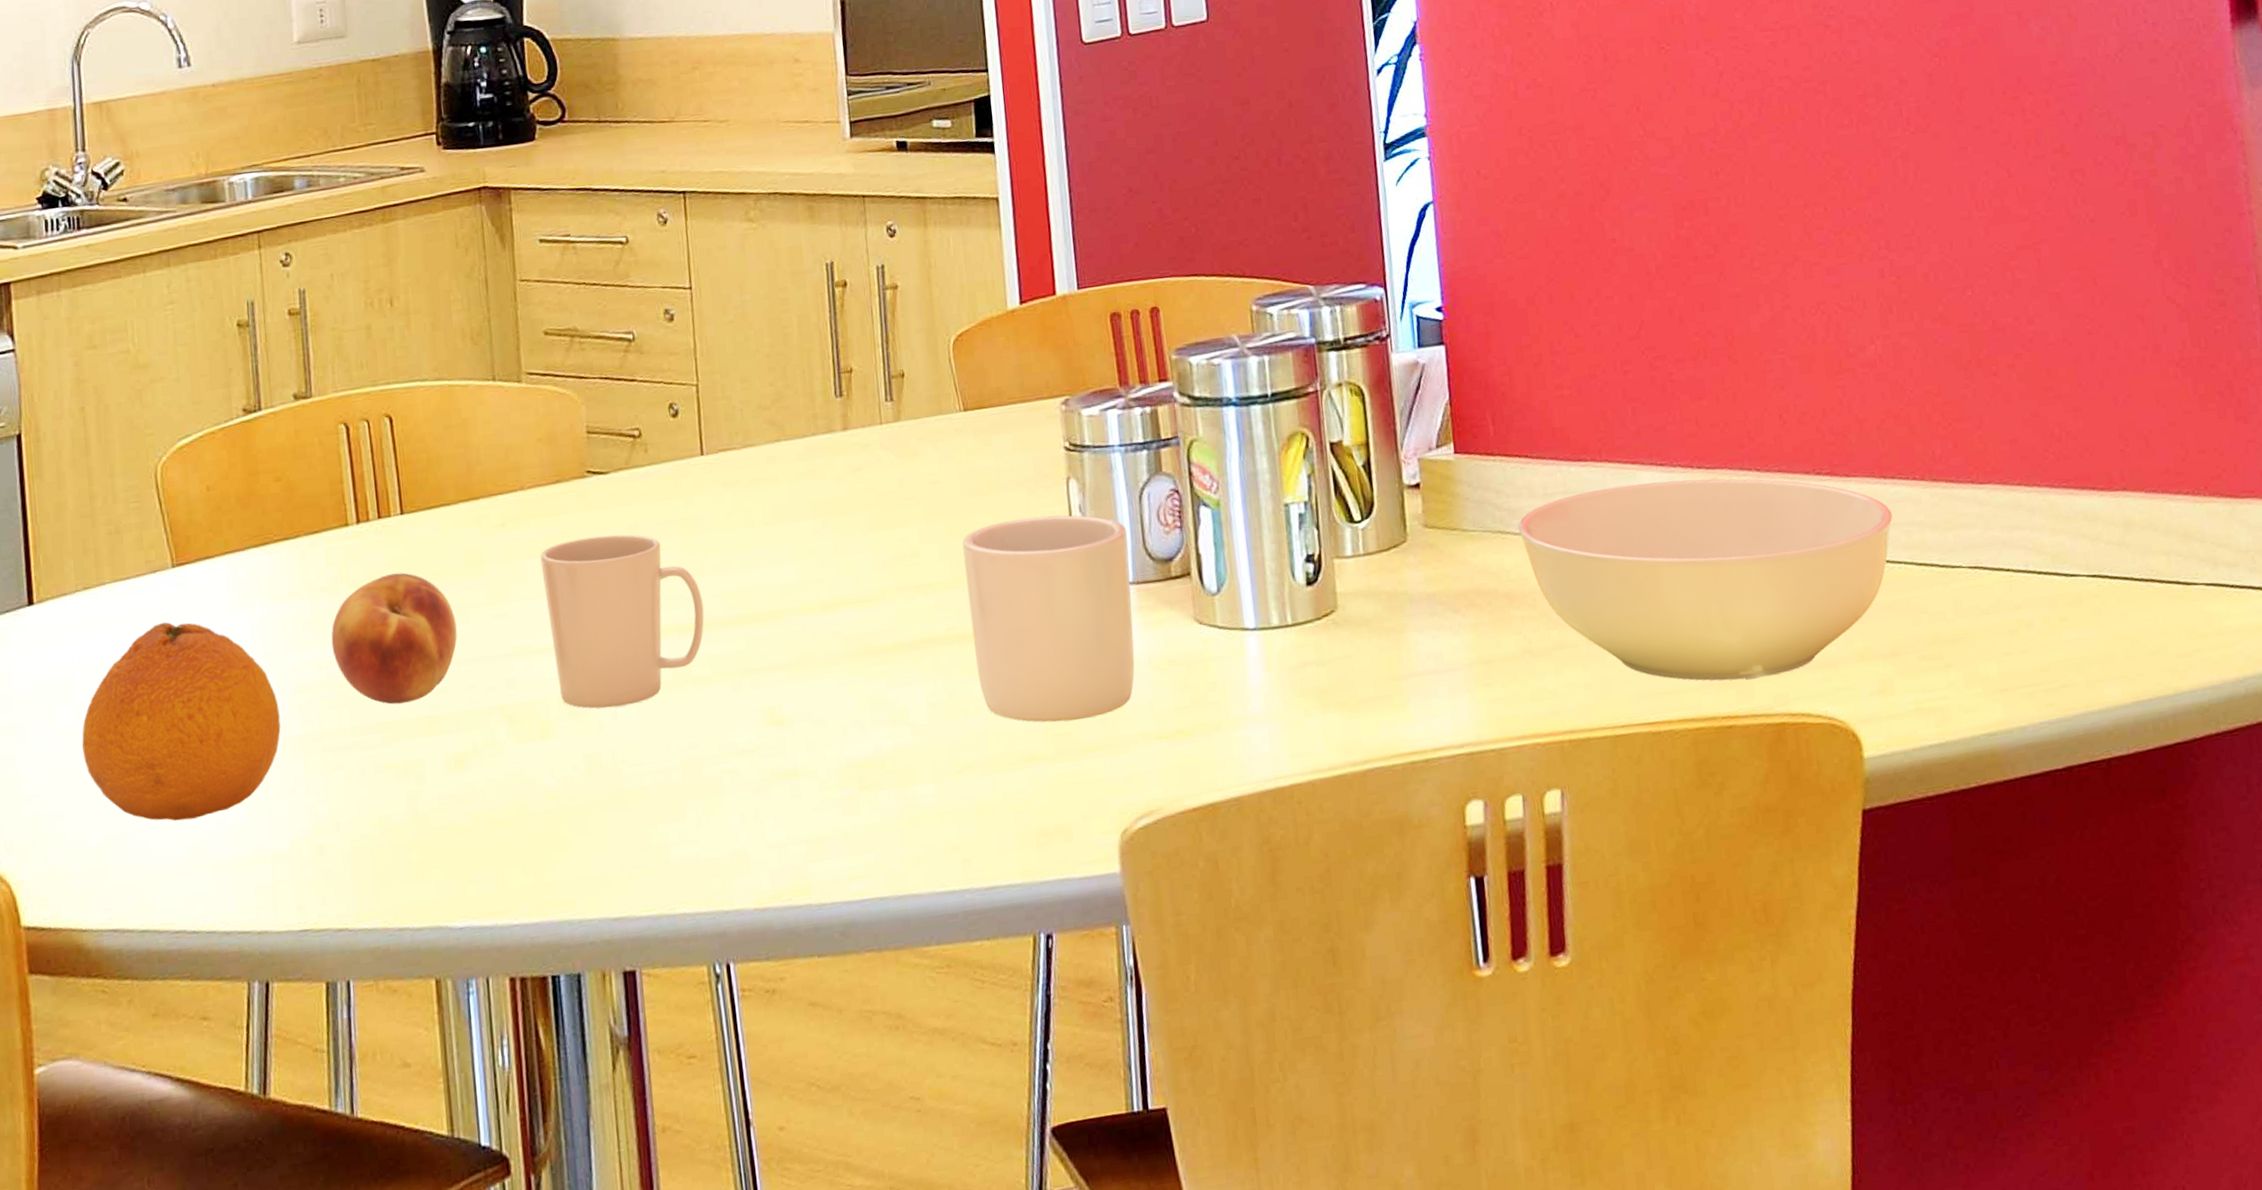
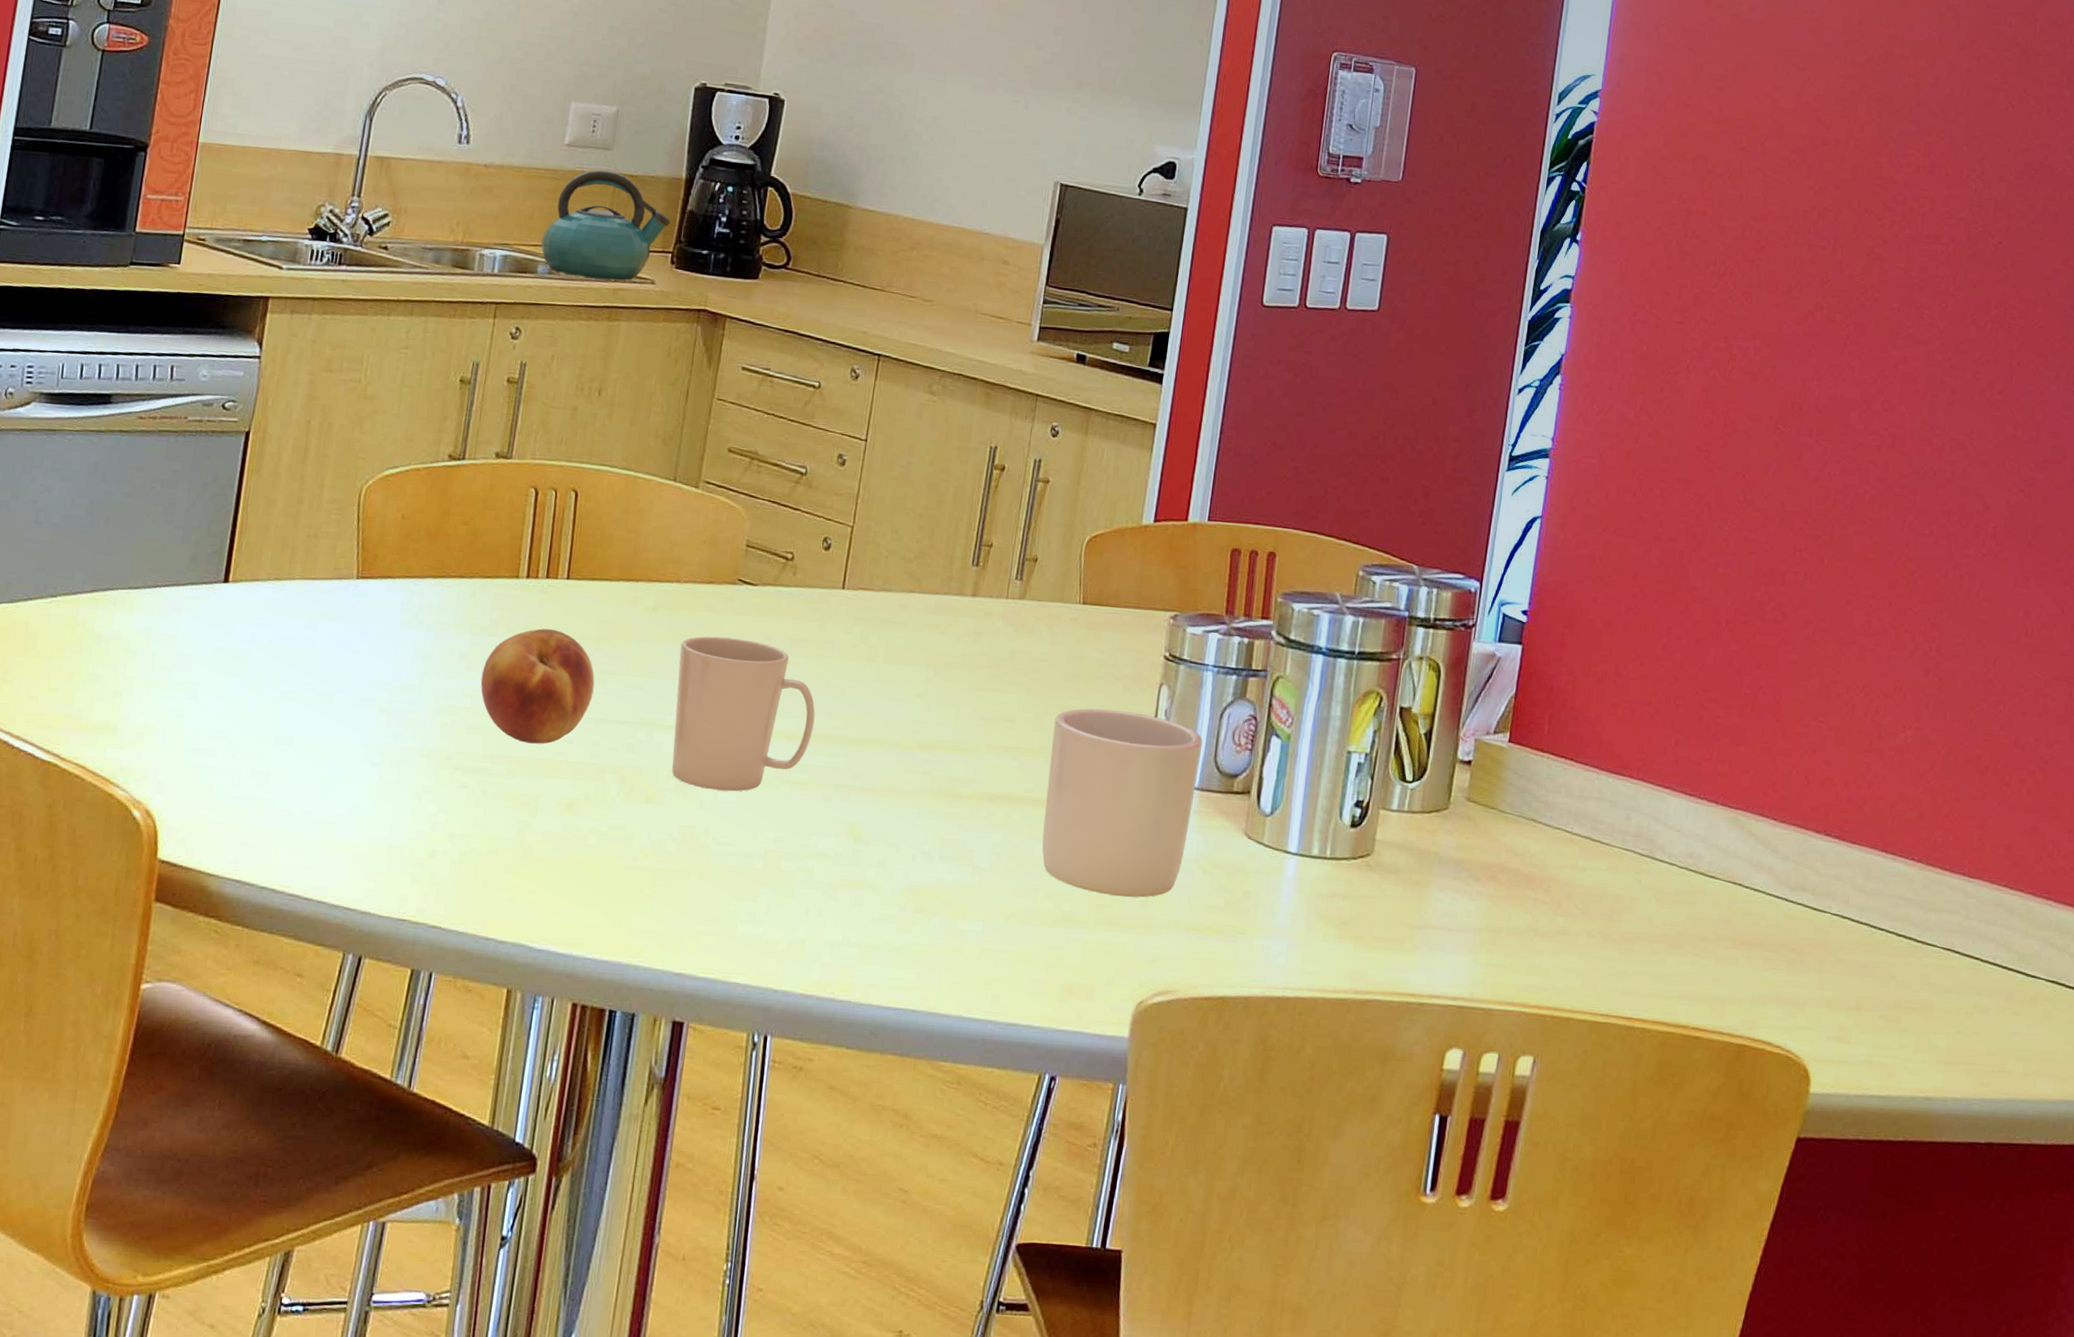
fruit: present [82,621,281,821] -> none [243,624,423,801]
kettle: none [291,59,427,183] -> present [541,169,671,281]
bowl: present [1518,479,1893,681] -> none [1549,803,1885,1002]

